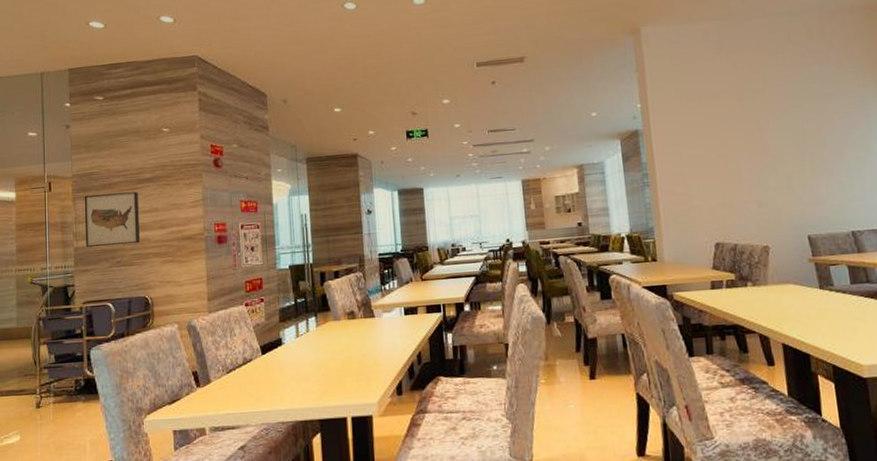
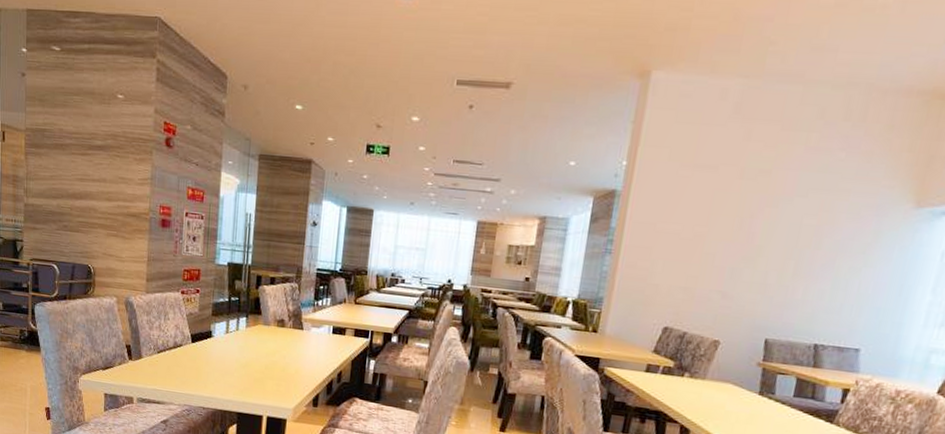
wall art: present [84,191,140,247] -> none [35,152,88,212]

